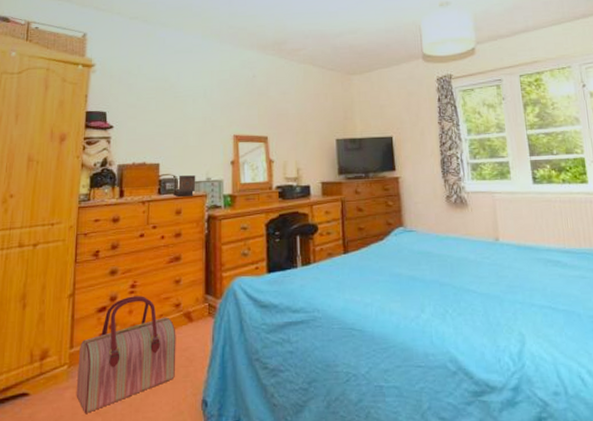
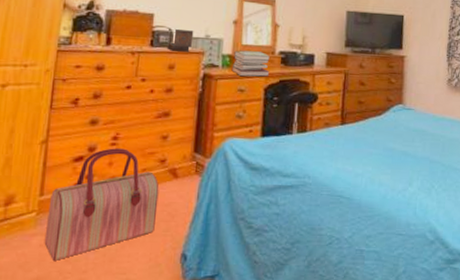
books: none [233,188,269,215] -> present [231,50,270,77]

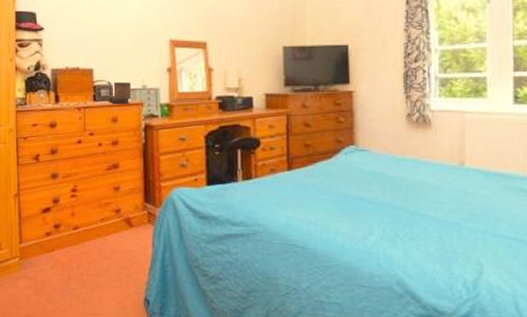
handbag: present [44,148,159,261] -> none [28,200,118,301]
books: present [231,50,270,77] -> none [171,98,209,125]

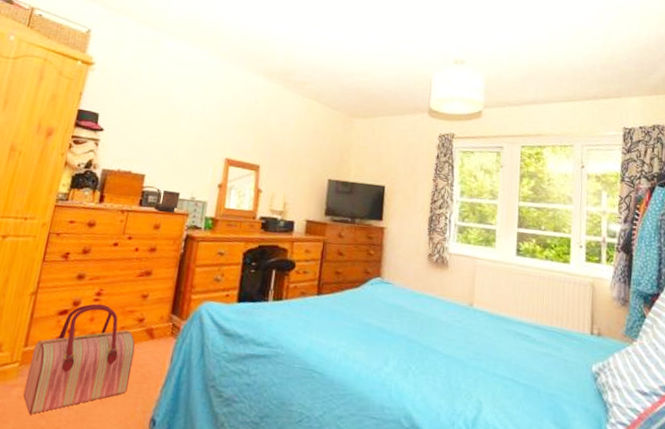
handbag: none [28,200,118,301] -> present [23,303,136,414]

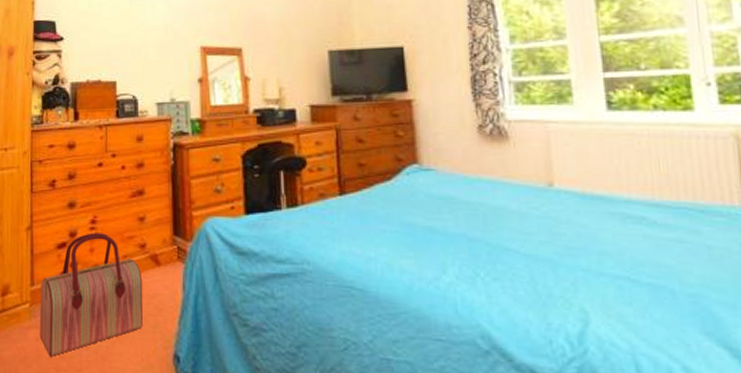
jewelry box: present [154,190,181,214] -> none [133,95,159,122]

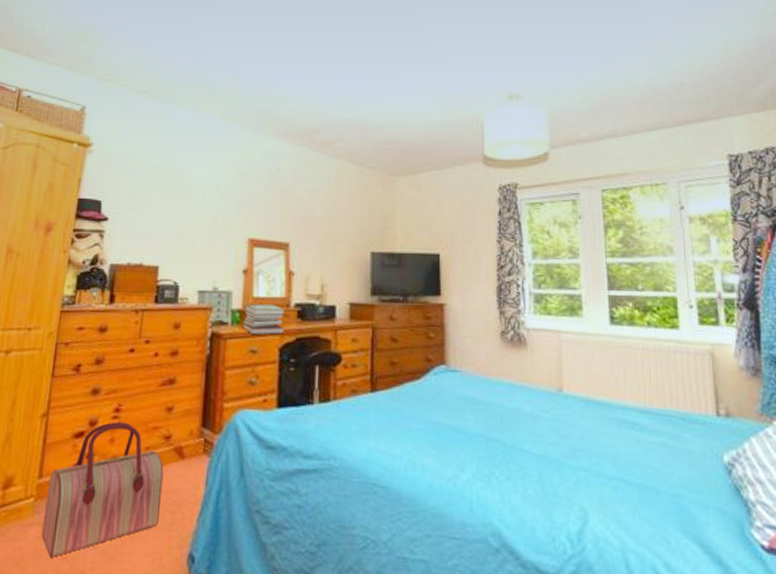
books: none [202,112,246,144] -> present [242,304,285,335]

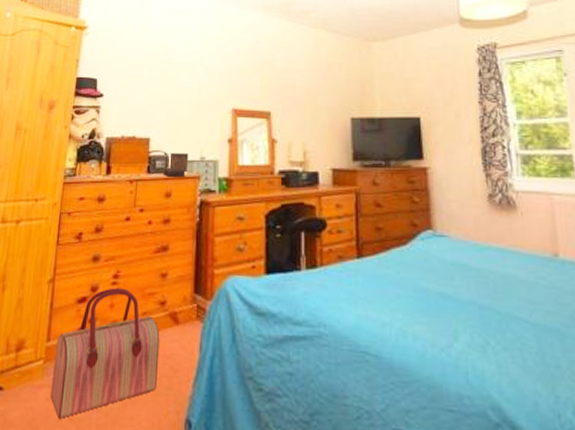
jewelry box: none [172,283,201,309] -> present [163,153,189,178]
books: present [242,304,285,335] -> none [229,172,270,203]

